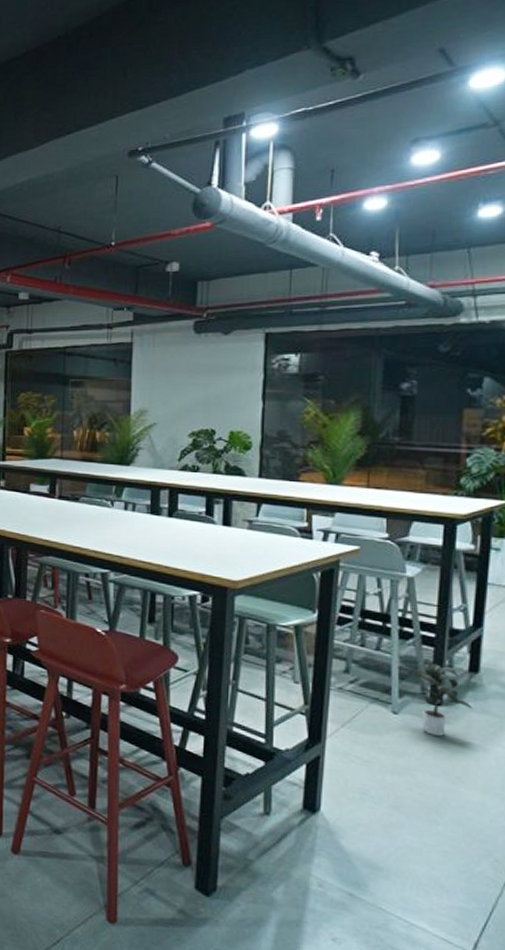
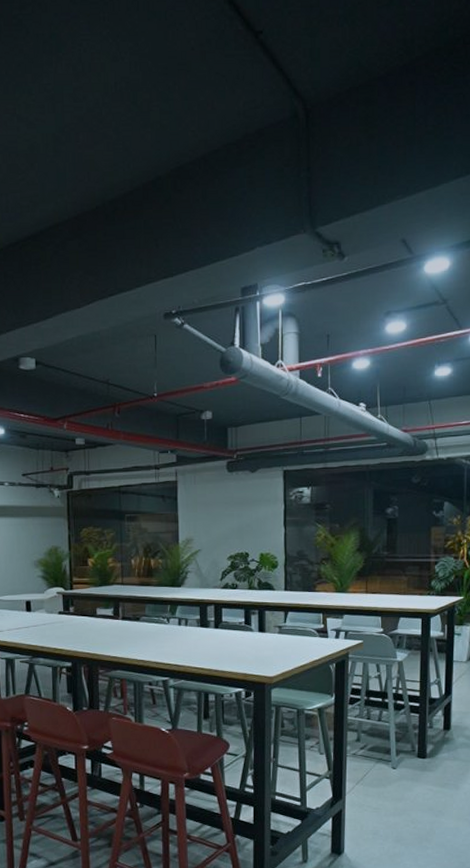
potted plant: present [412,663,473,736] -> none [404,727,448,782]

